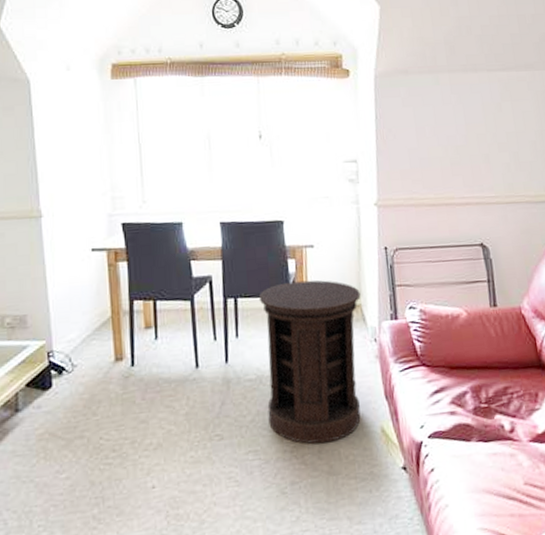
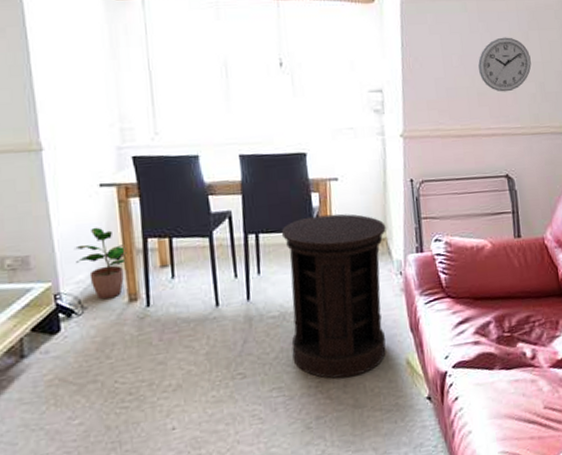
potted plant: none [66,289,114,358] -> present [74,227,127,300]
wall clock: none [451,108,505,162] -> present [478,37,532,92]

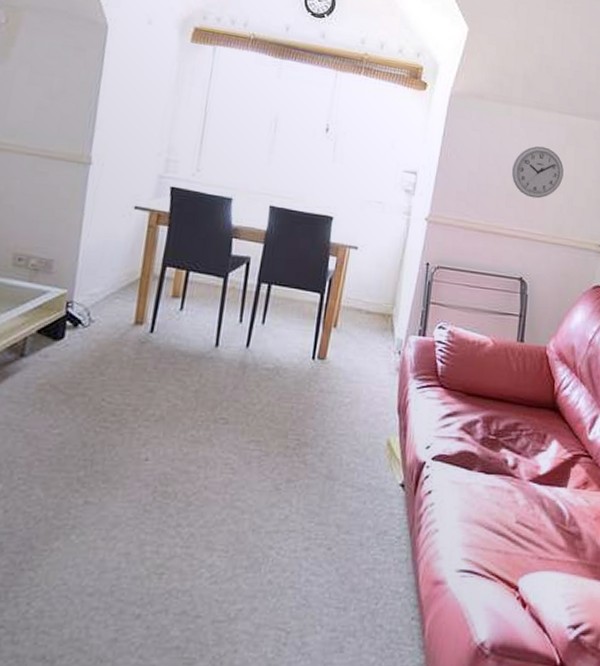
potted plant: present [74,227,127,300] -> none [95,246,145,317]
side table: present [281,213,386,379] -> none [277,278,394,447]

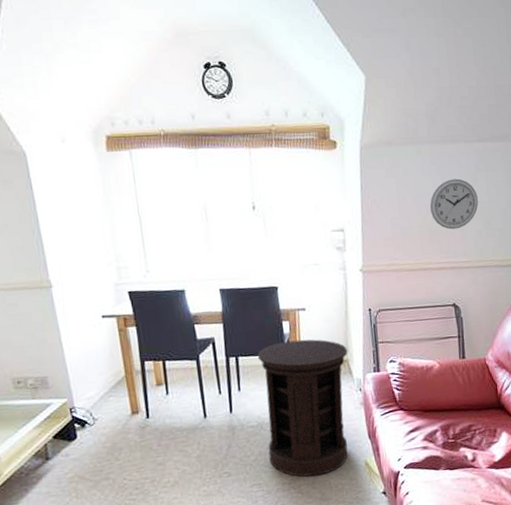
side table: none [277,278,394,447] -> present [257,339,348,477]

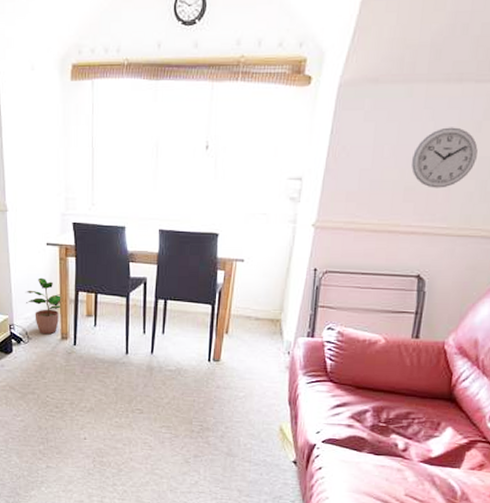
potted plant: none [83,352,128,413] -> present [25,277,63,335]
side table: present [257,339,348,477] -> none [182,291,282,431]

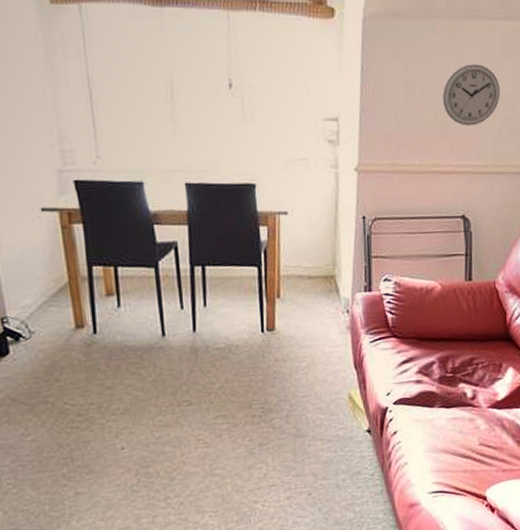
potted plant: present [25,277,63,335] -> none [18,252,72,325]

